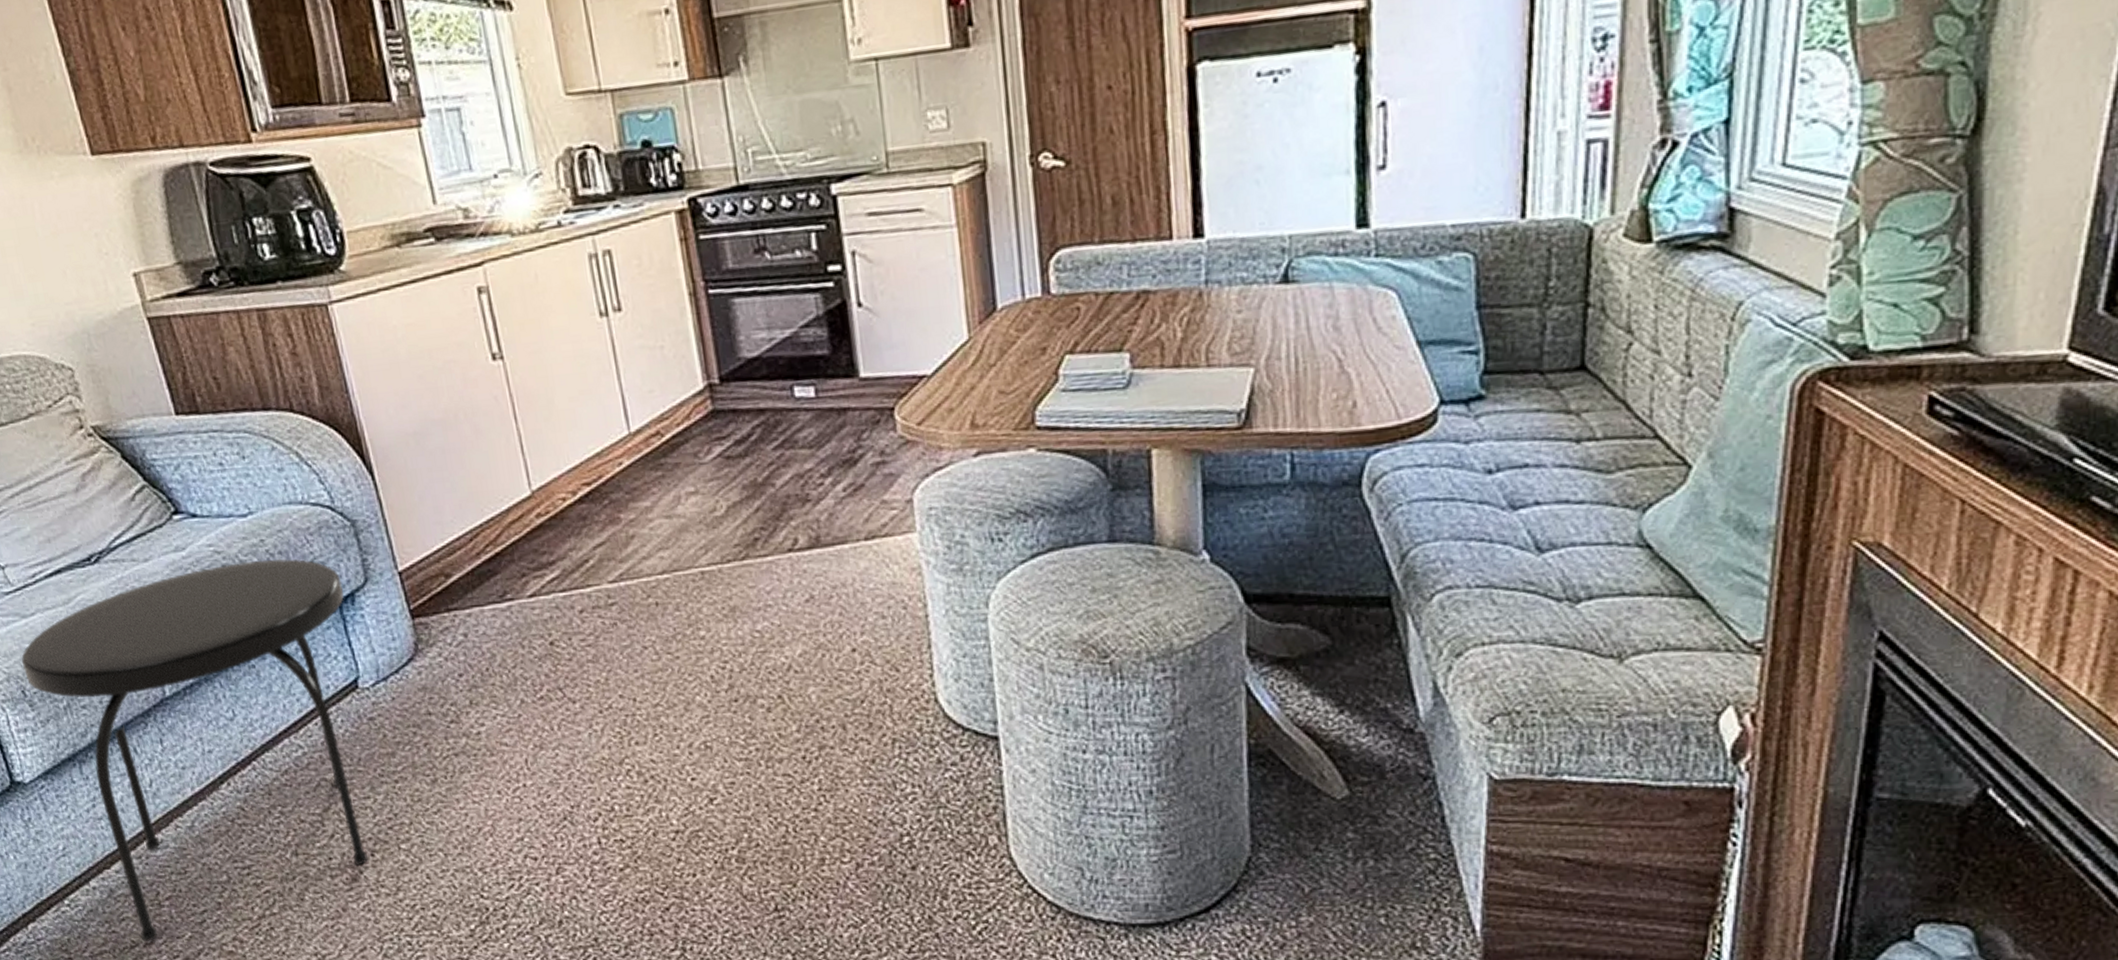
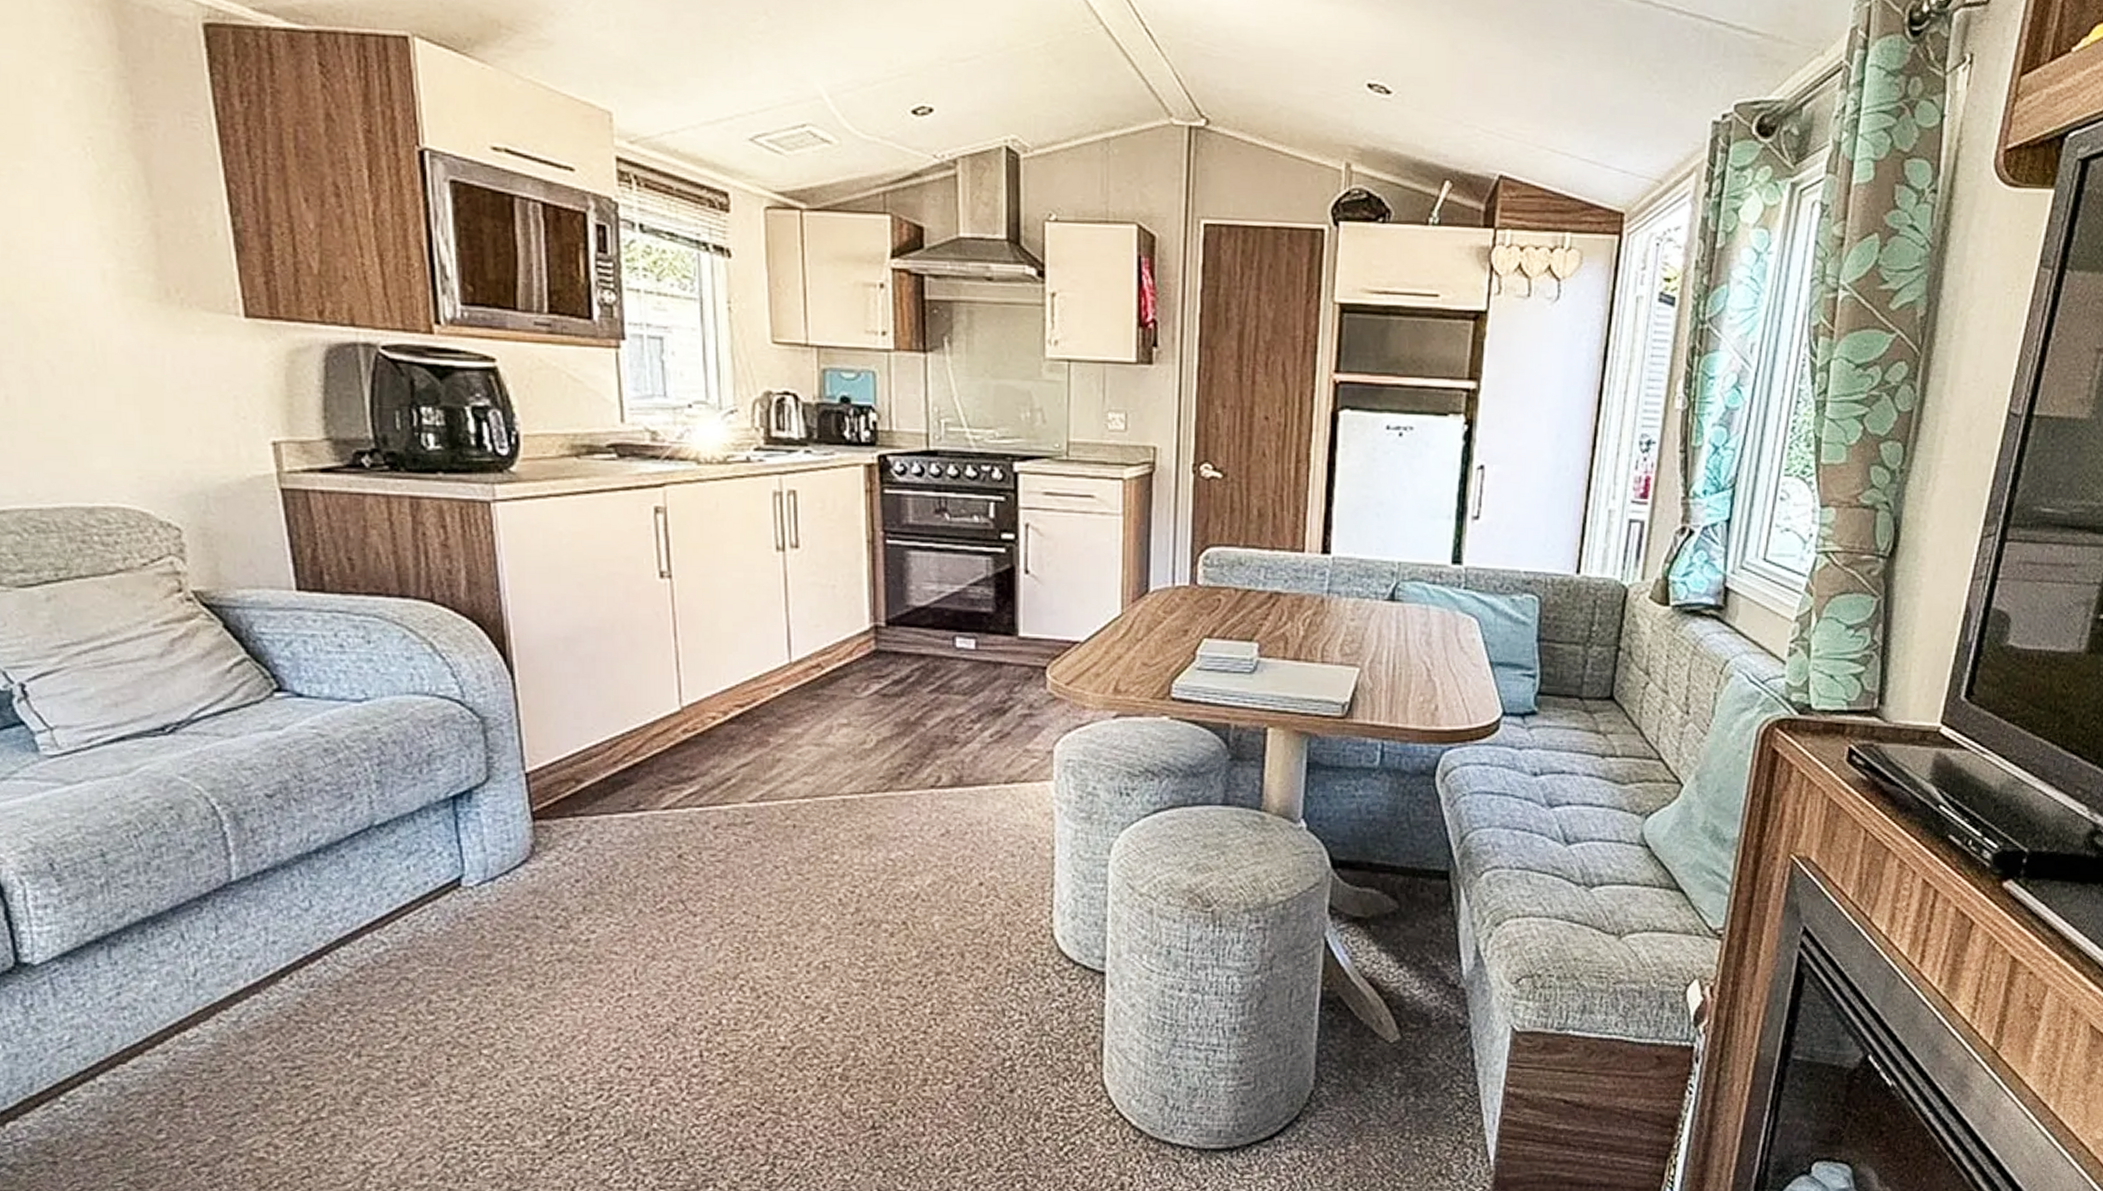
side table: present [21,558,369,942] -> none [55,748,460,1145]

